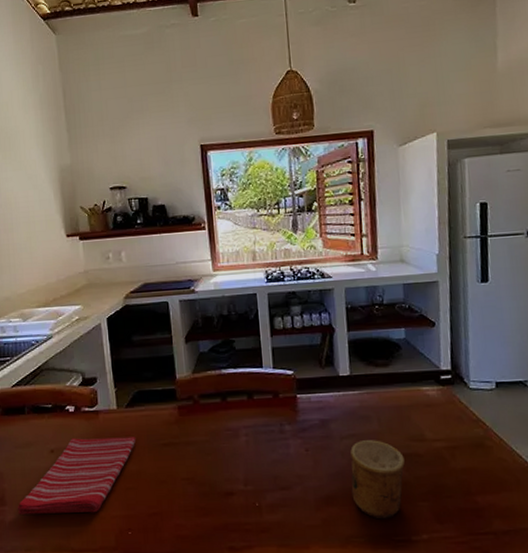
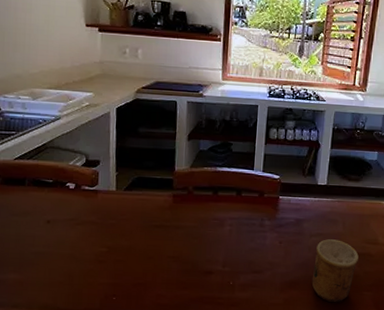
dish towel: present [17,437,136,515] -> none [7,212,131,279]

